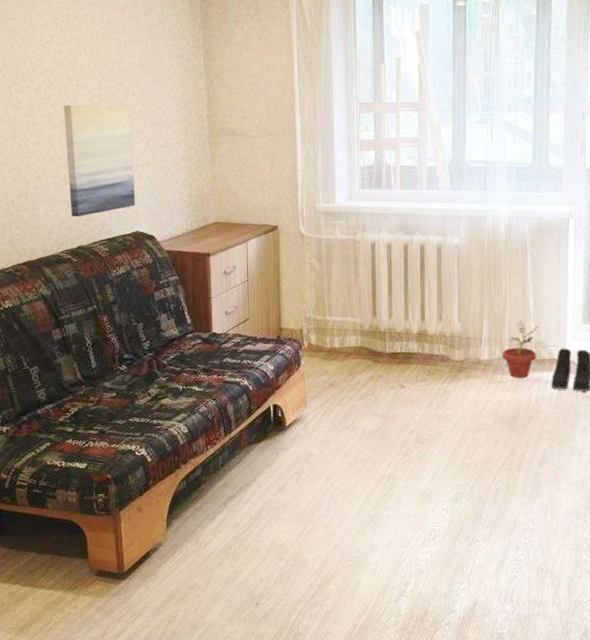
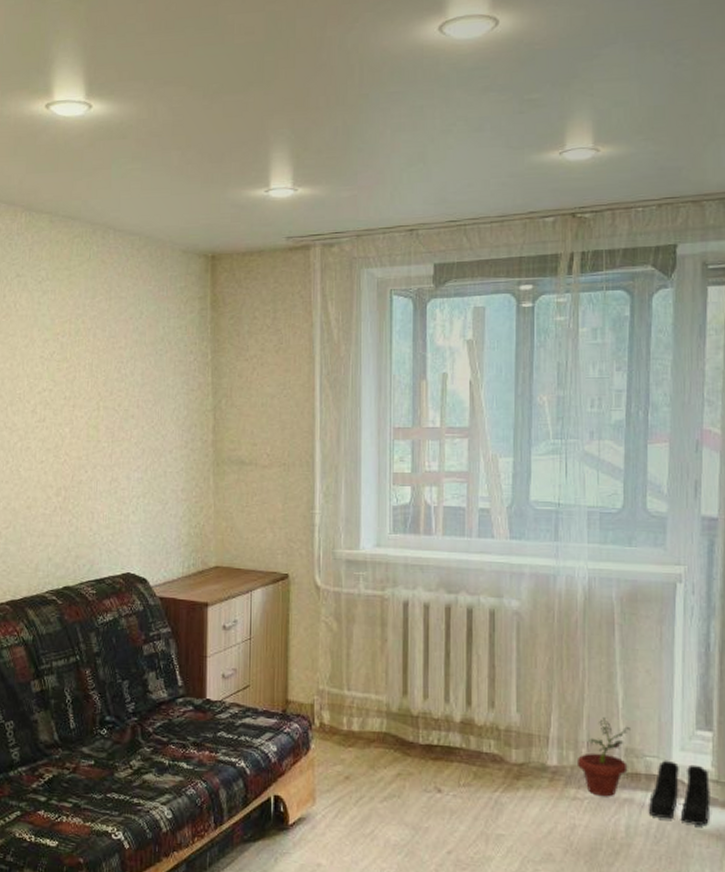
wall art: present [63,104,136,217] -> none [58,427,129,554]

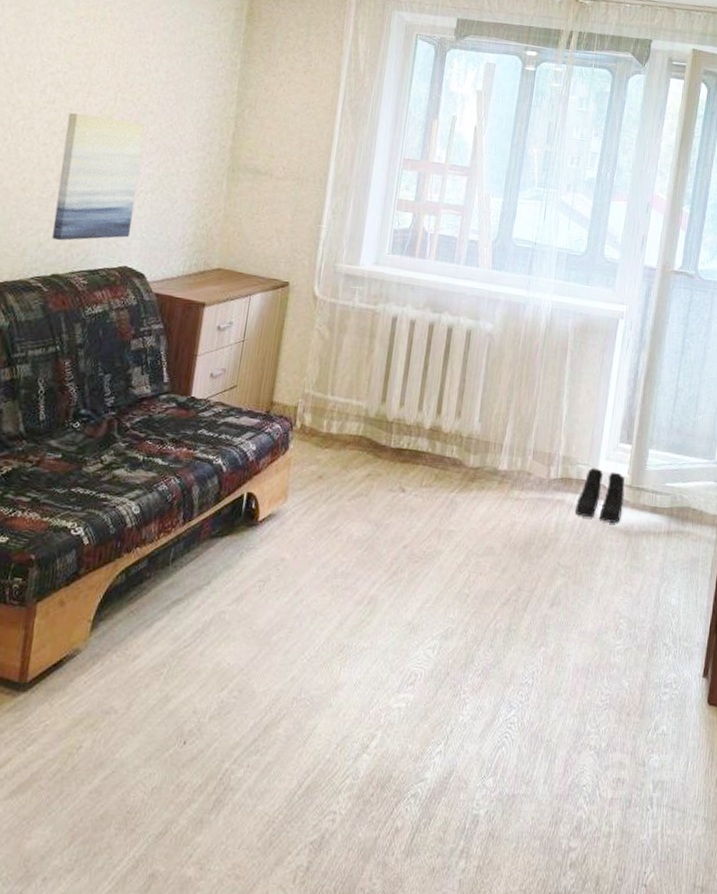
wall art: none [58,427,129,554] -> present [52,112,145,241]
potted plant: present [576,717,630,797] -> none [522,429,569,498]

